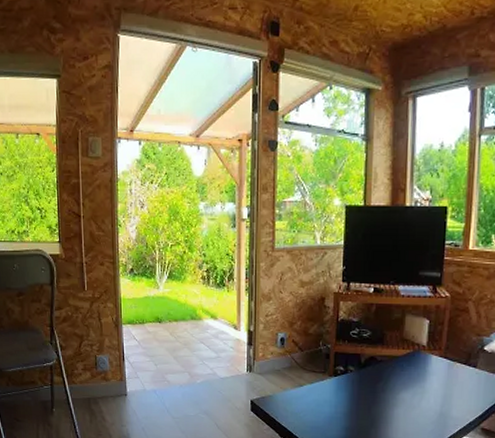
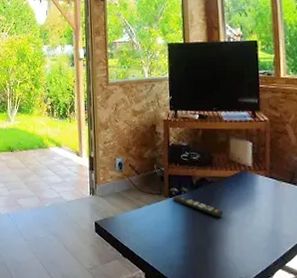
remote control: none [337,373,391,398] -> present [172,194,224,217]

